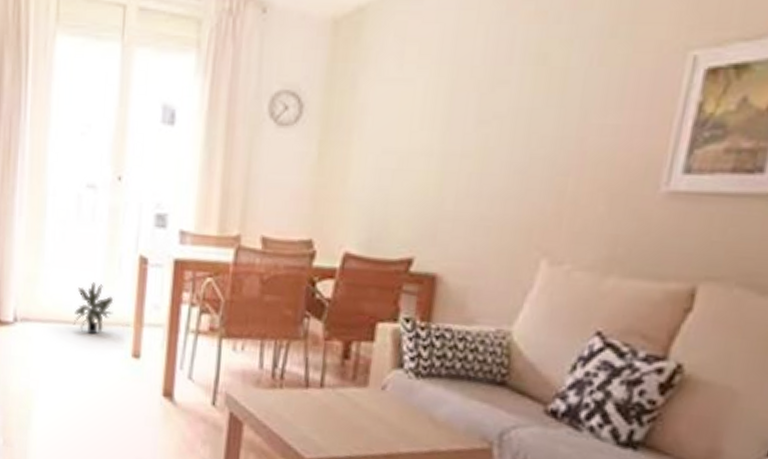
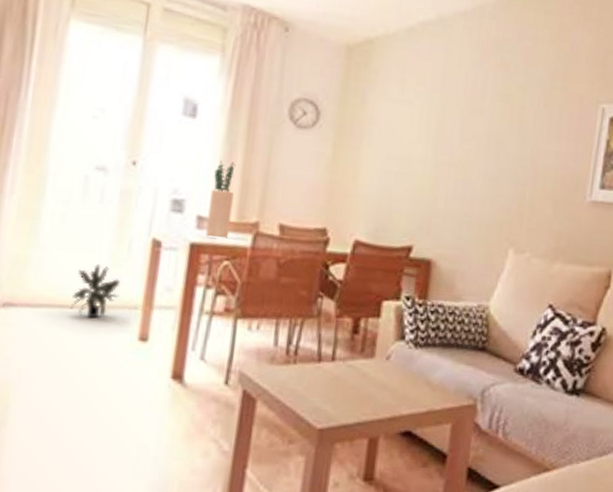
vase: none [188,169,215,254] -> present [206,160,236,239]

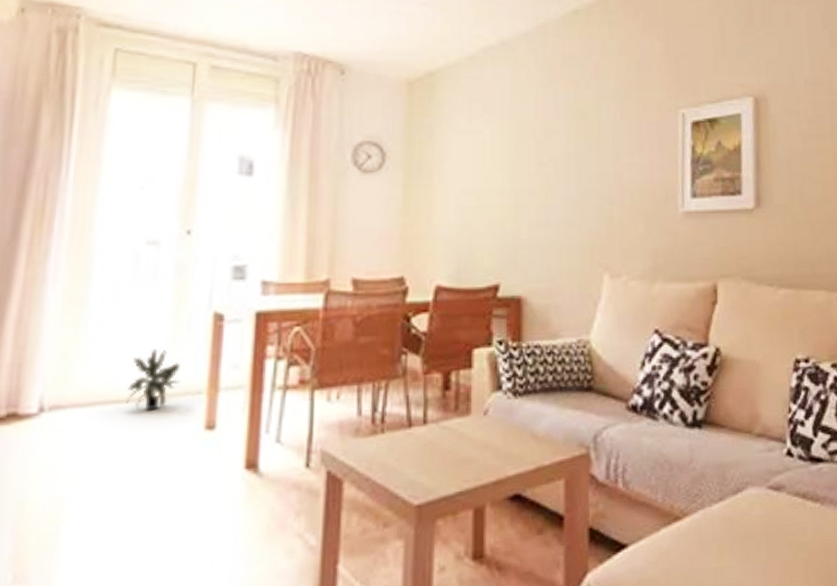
vase: present [206,160,236,239] -> none [272,217,300,303]

